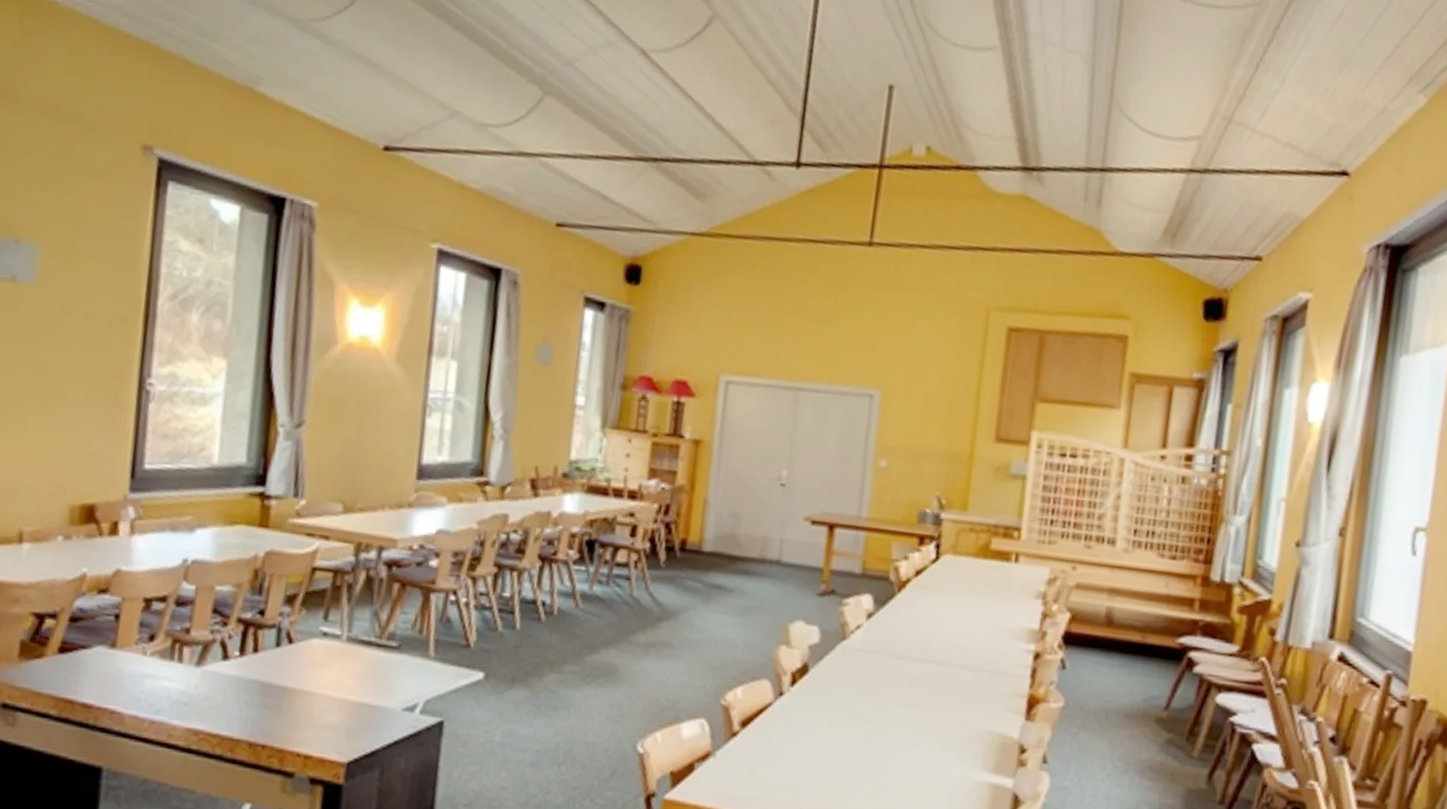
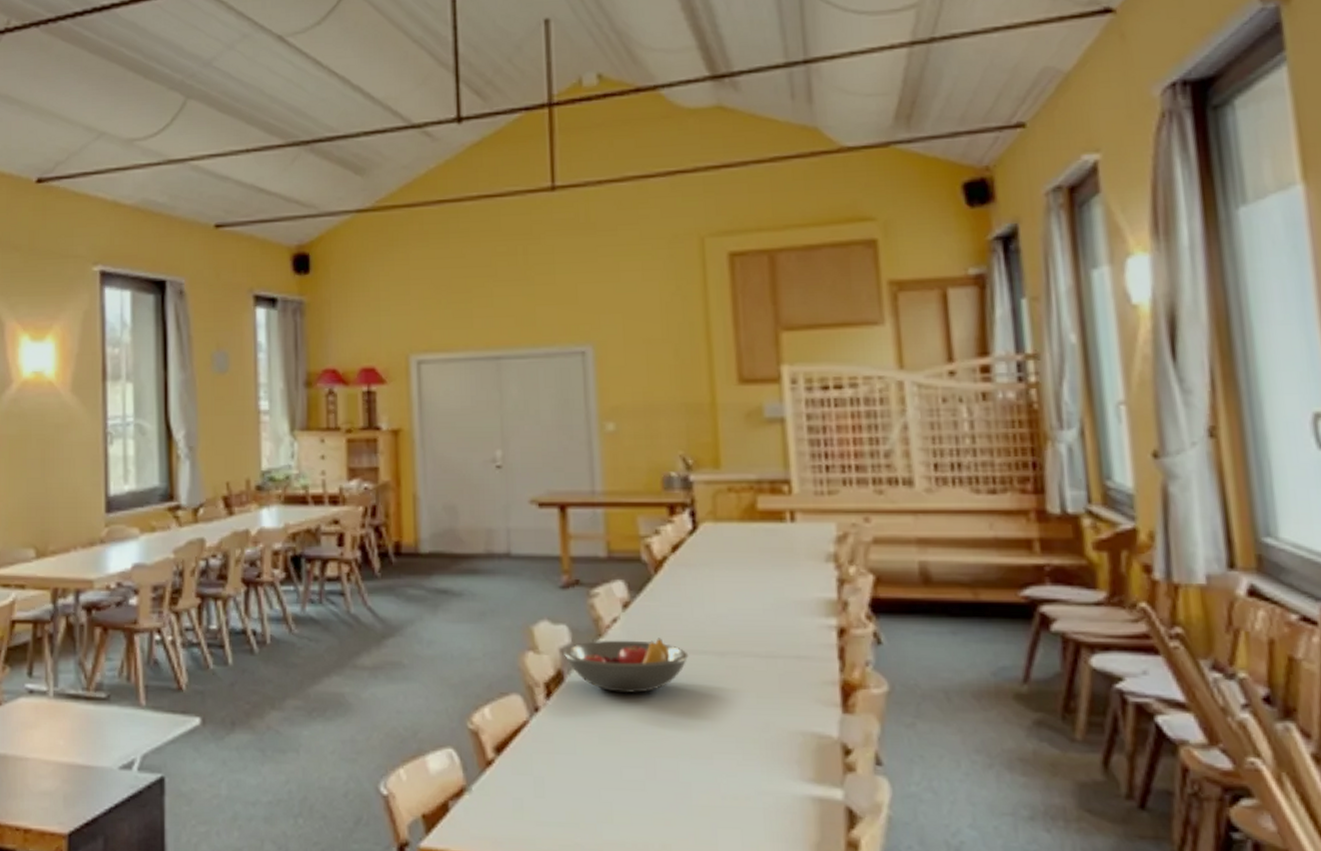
fruit bowl: none [812,642,914,689] -> present [564,638,689,694]

